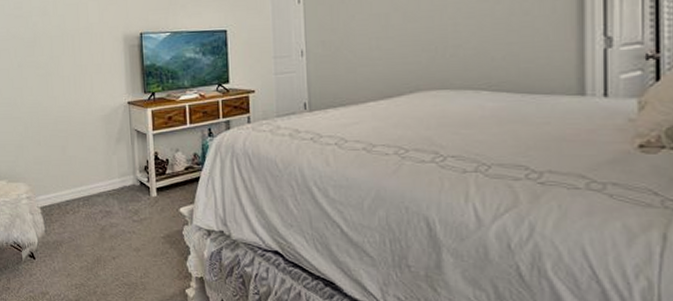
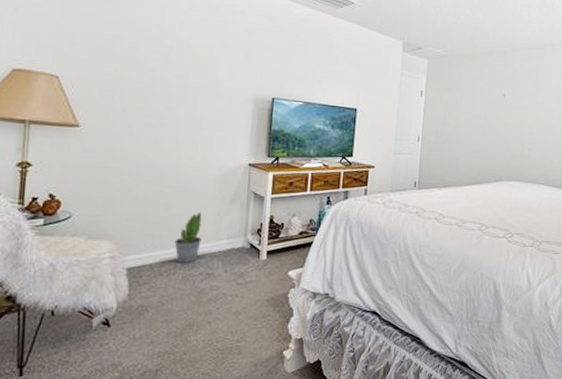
potted plant: none [74,152,97,203] -> present [174,211,202,264]

